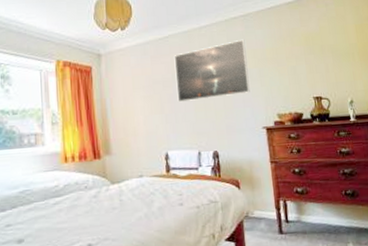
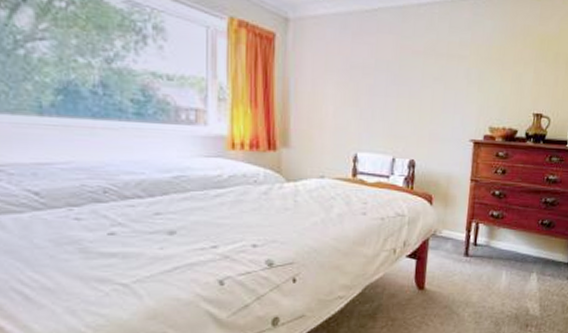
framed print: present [174,39,250,102] -> none [377,28,470,98]

